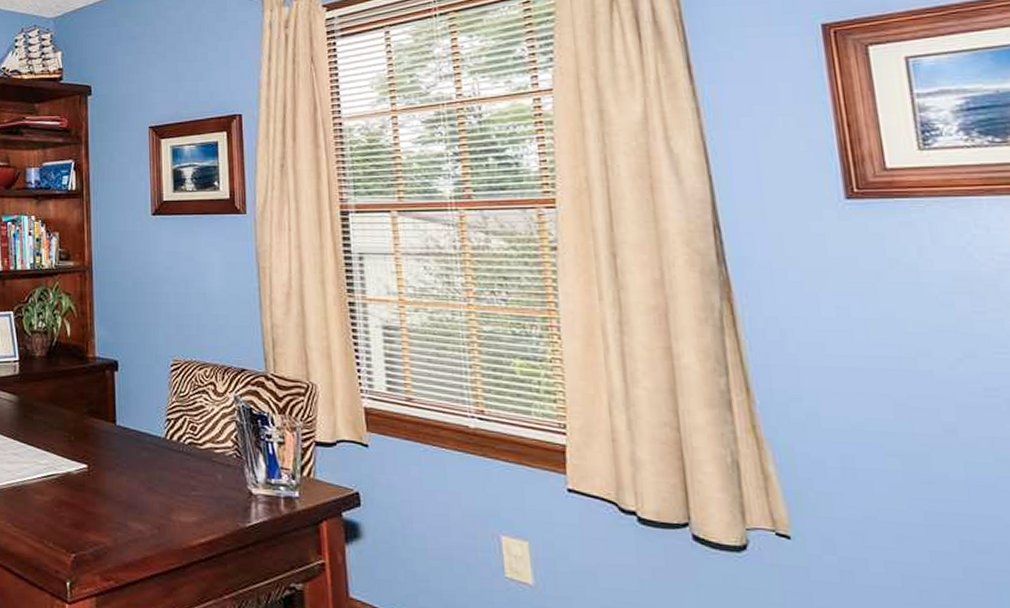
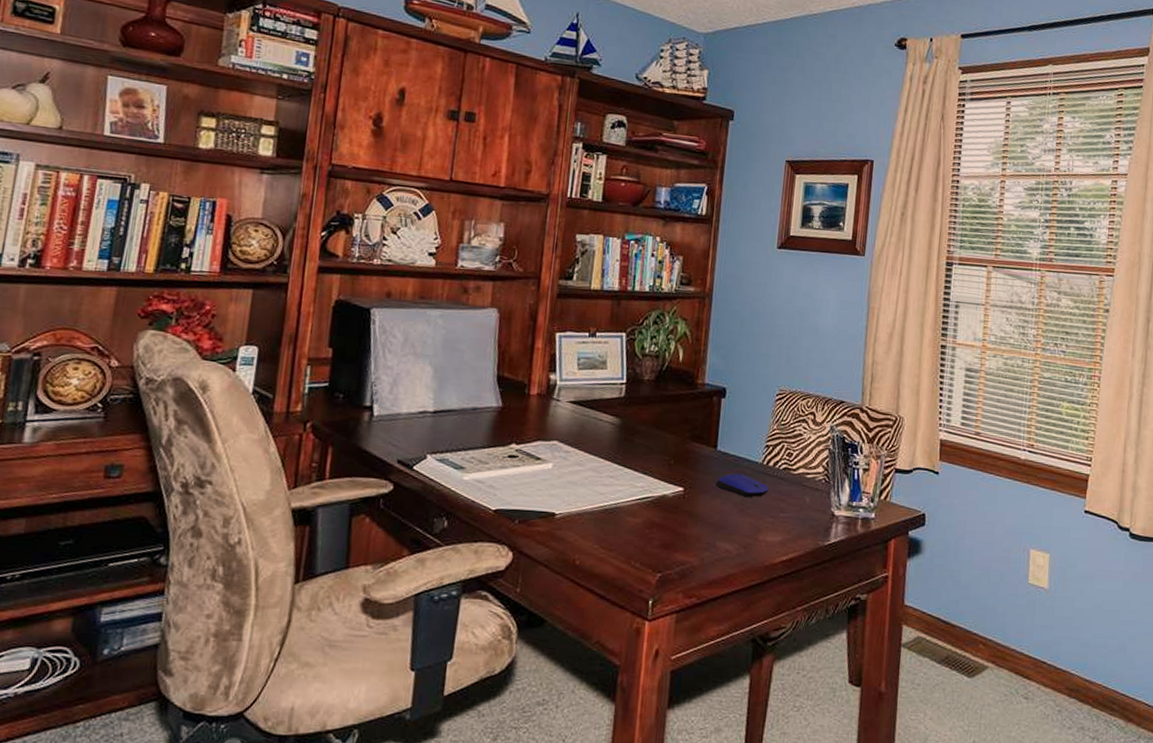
computer mouse: none [119,448,177,475] -> present [716,473,770,498]

